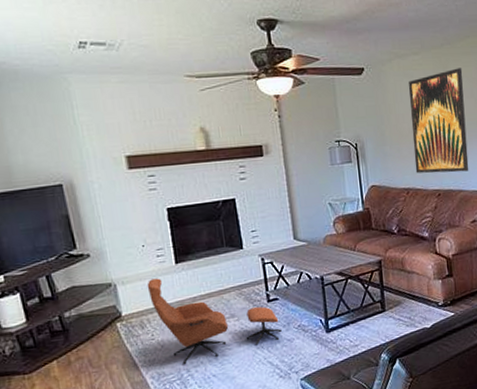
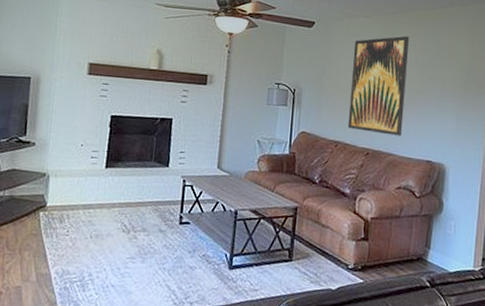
lounge chair: present [147,278,282,364] -> none [74,177,186,267]

